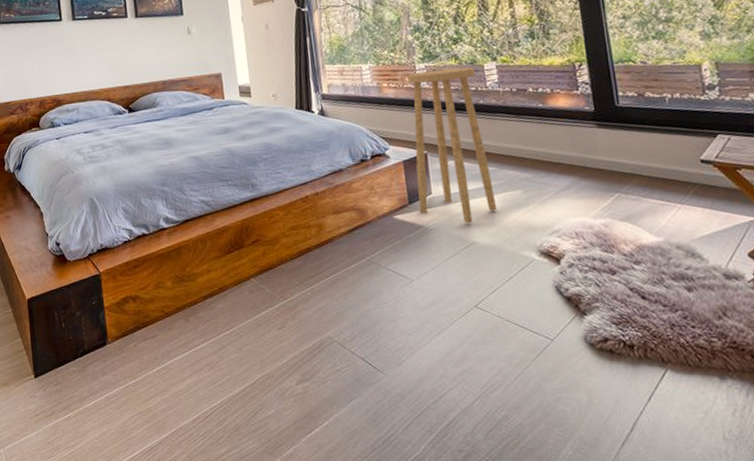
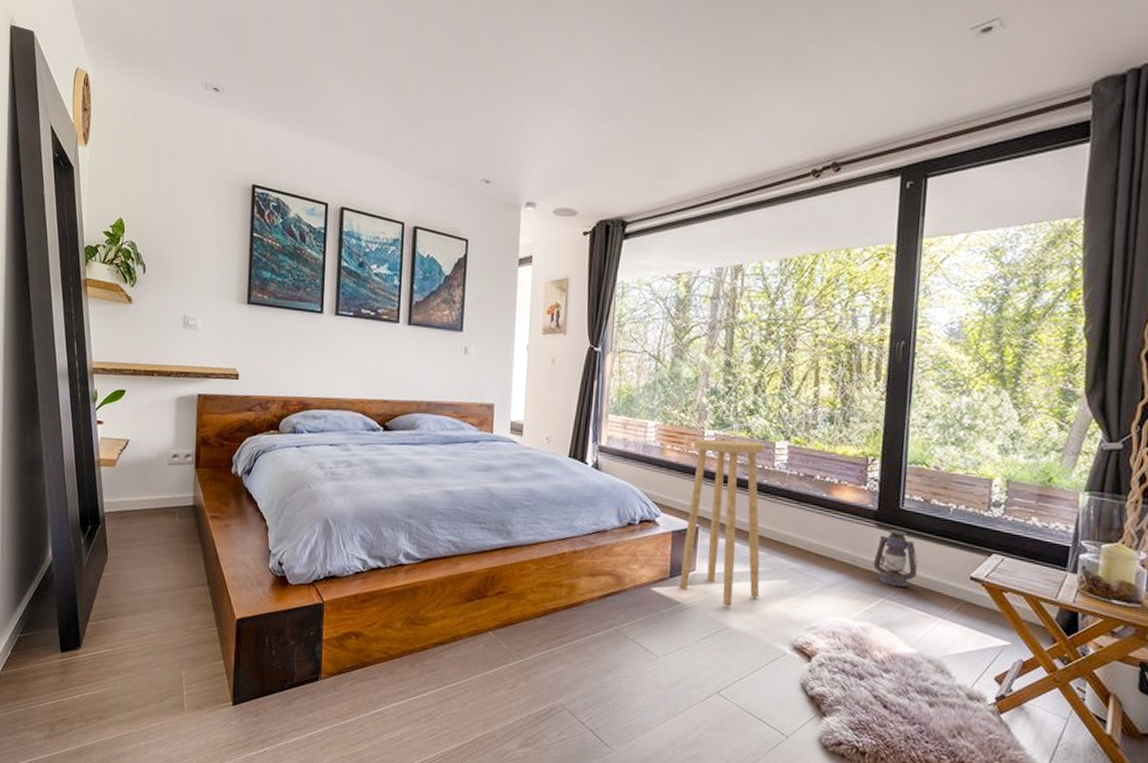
lantern: none [601,126,646,180] -> present [873,530,918,587]

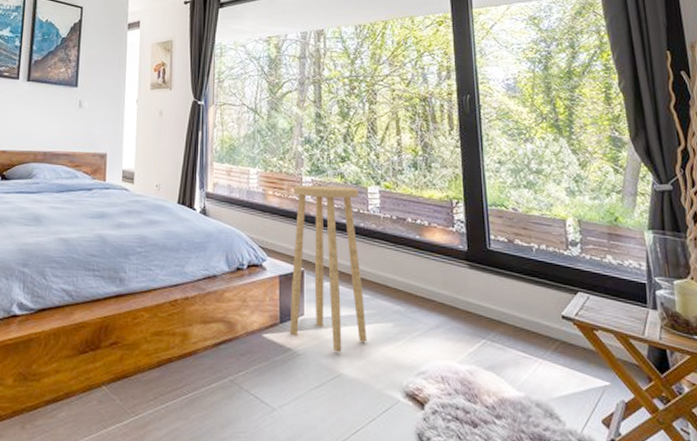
lantern: present [873,530,918,587] -> none [470,270,512,327]

